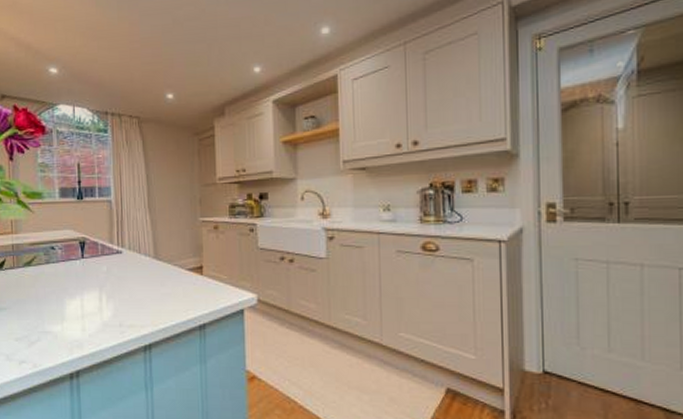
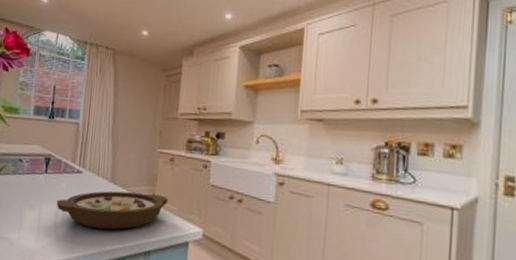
bowl: none [99,265,218,308] -> present [57,191,169,230]

